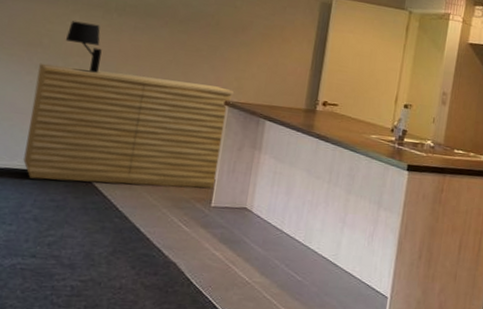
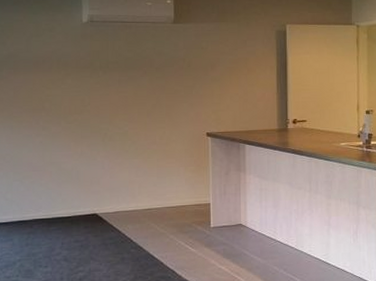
sideboard: present [23,63,234,189] -> none [46,121,213,225]
table lamp: present [65,20,102,73] -> none [63,83,96,127]

